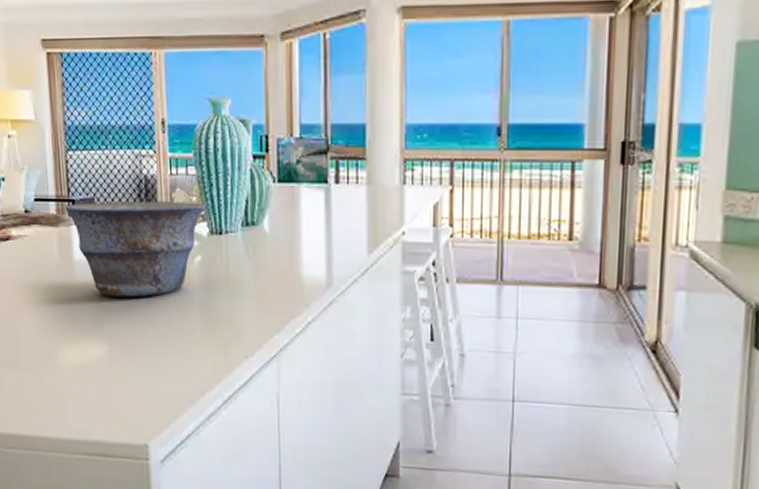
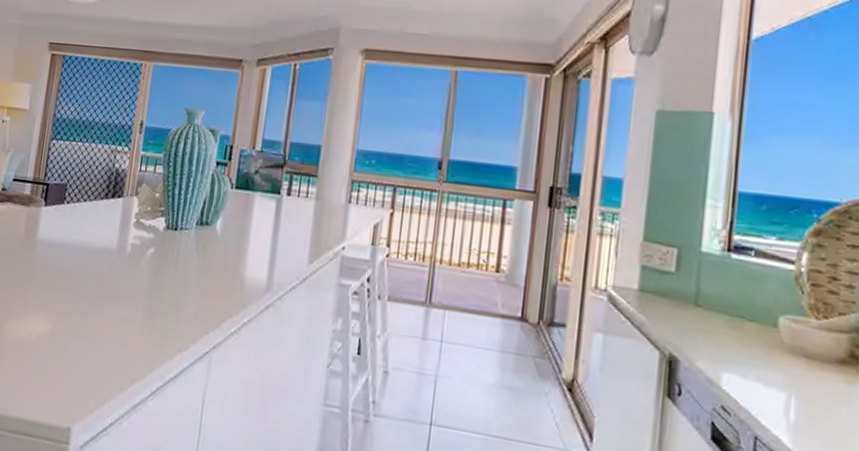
bowl: present [65,201,205,298] -> none [39,187,165,281]

